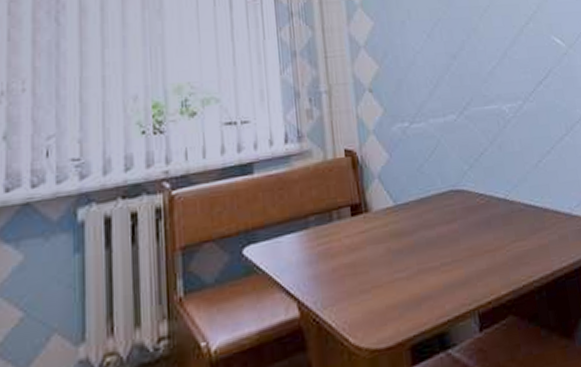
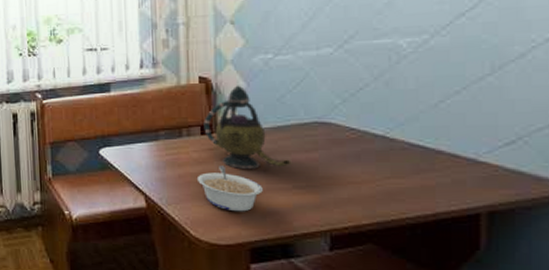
legume: none [350,250,415,304] -> present [196,166,263,212]
teapot: none [353,156,437,252] -> present [203,85,292,169]

